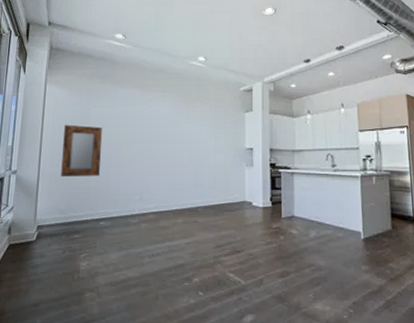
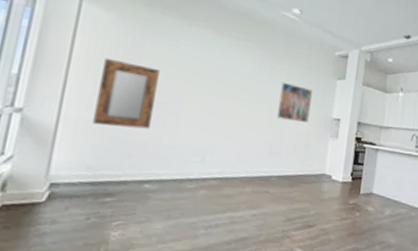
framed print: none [197,122,224,155] -> present [277,82,312,122]

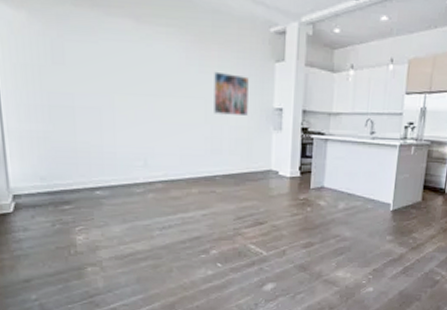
home mirror: present [93,57,160,130] -> none [29,63,88,137]

